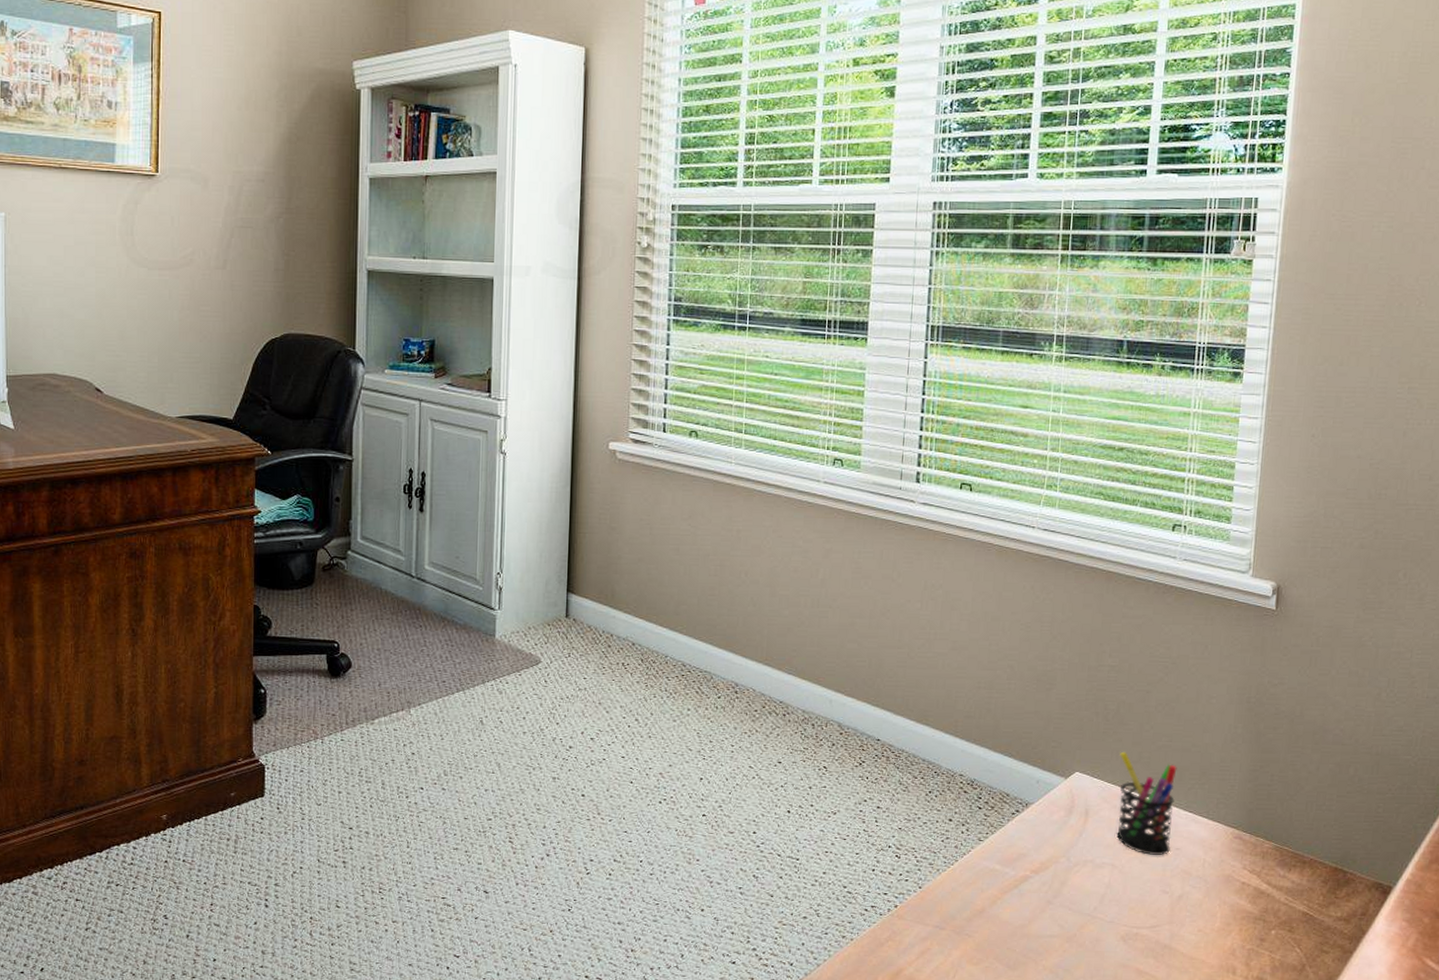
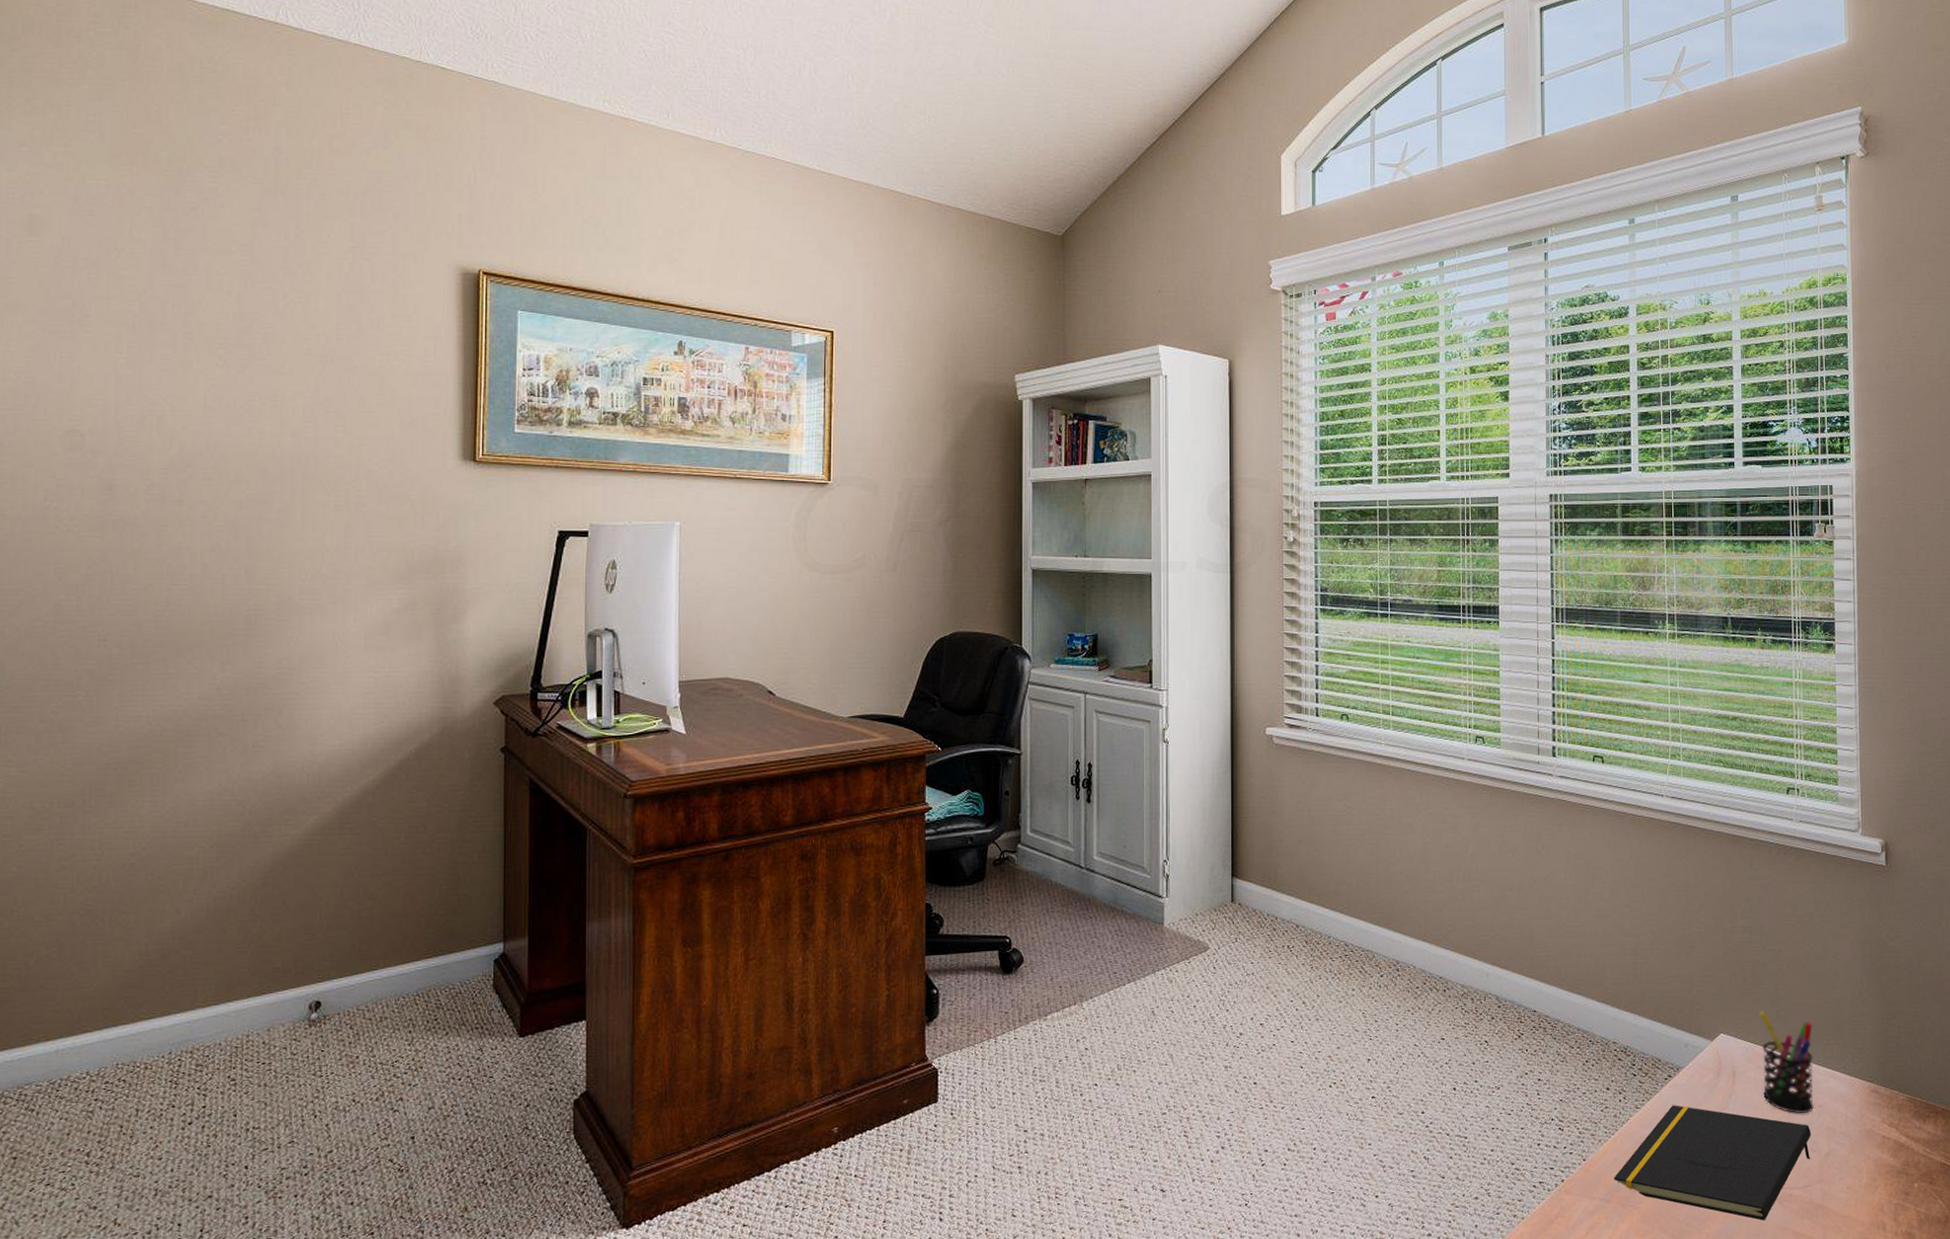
notepad: none [949,839,1165,957] -> present [1613,1105,1811,1221]

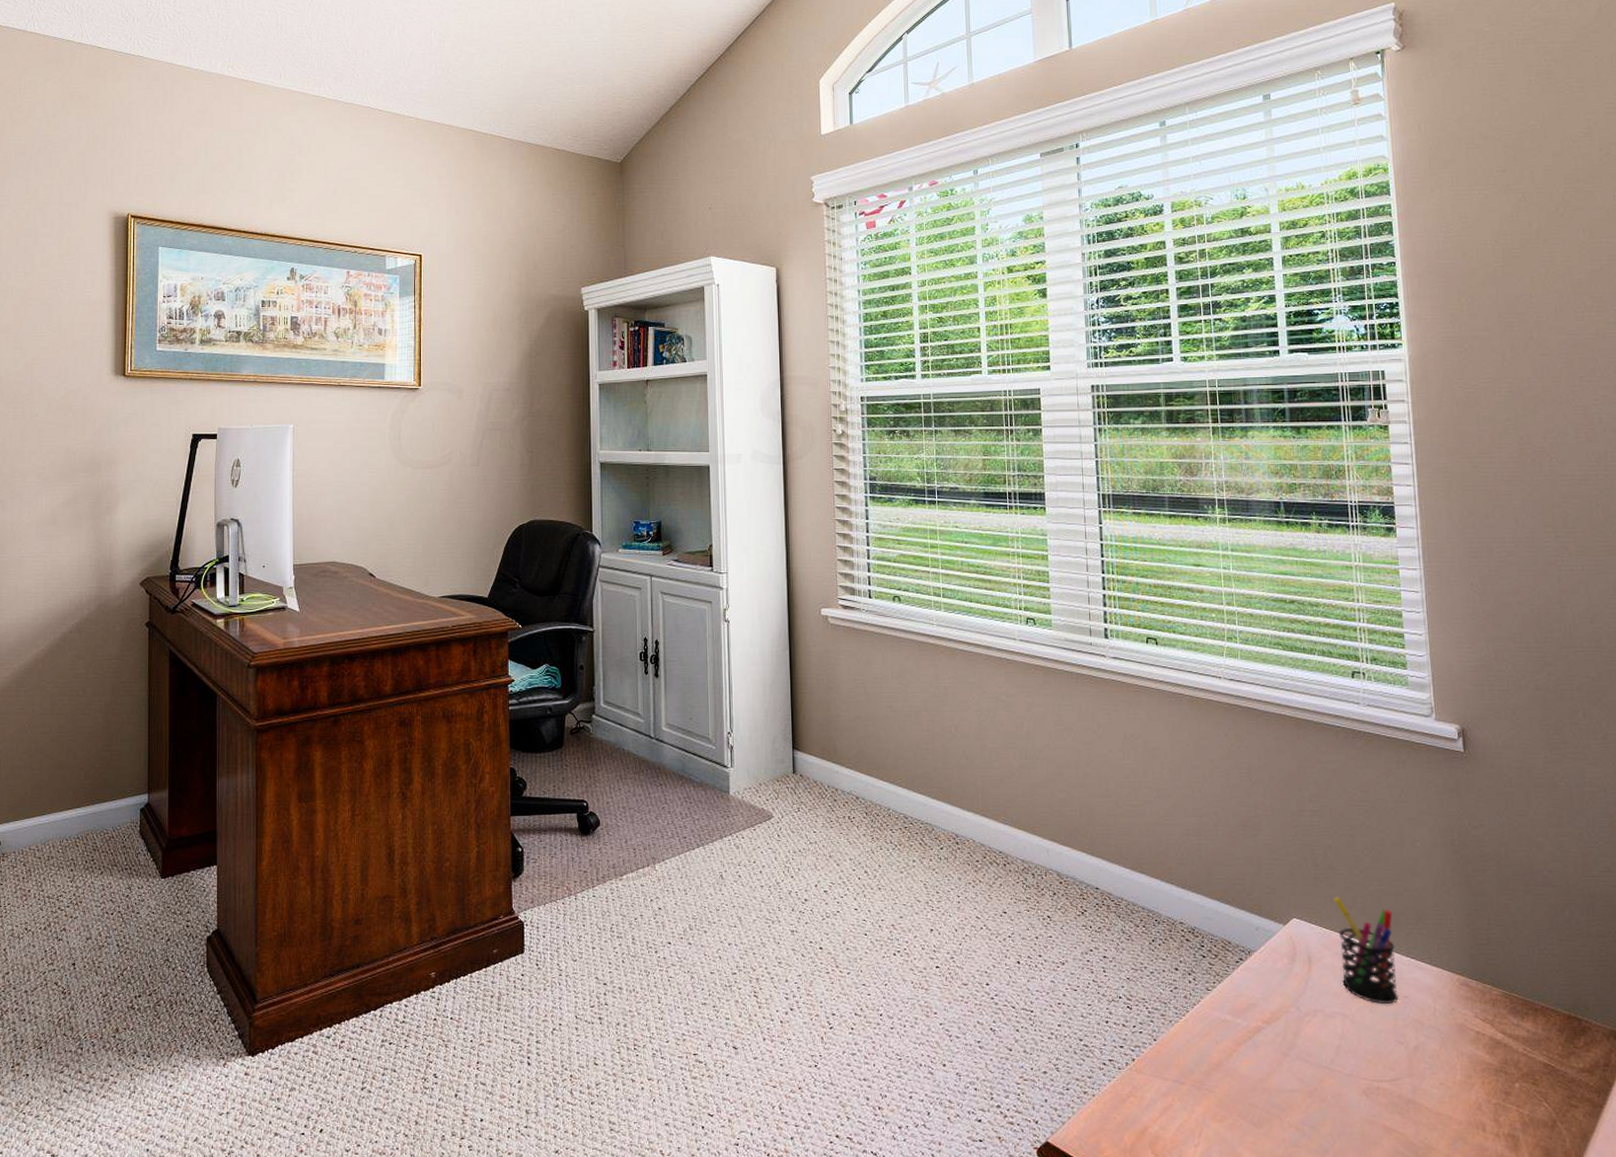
notepad: present [1613,1105,1811,1221] -> none [1186,989,1398,1113]

